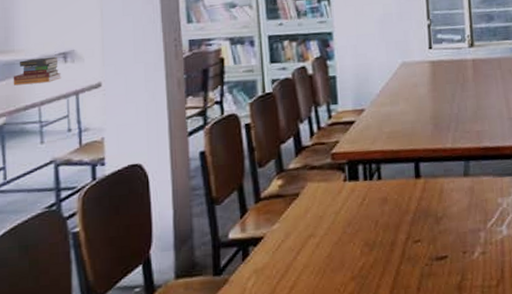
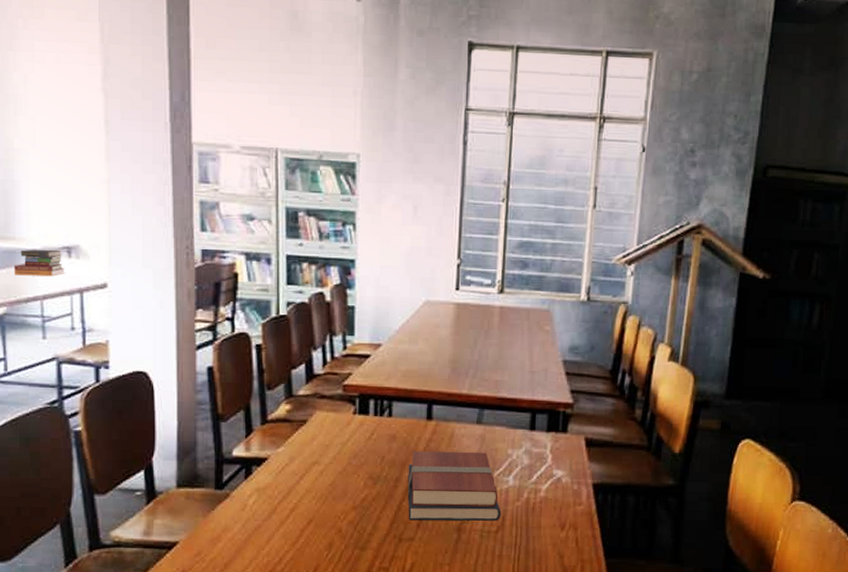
books: none [402,204,499,285] -> present [407,450,501,521]

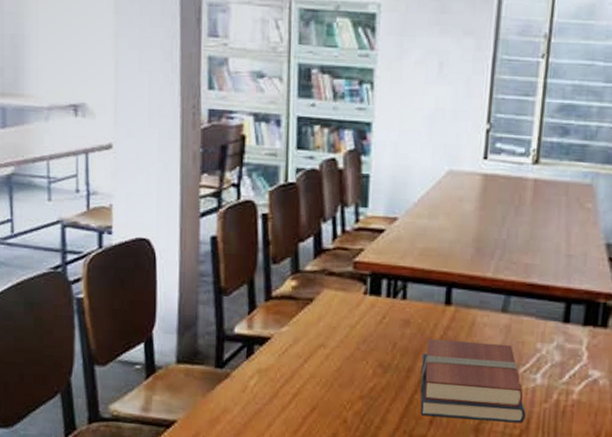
books: present [13,249,65,277] -> none [22,106,71,136]

